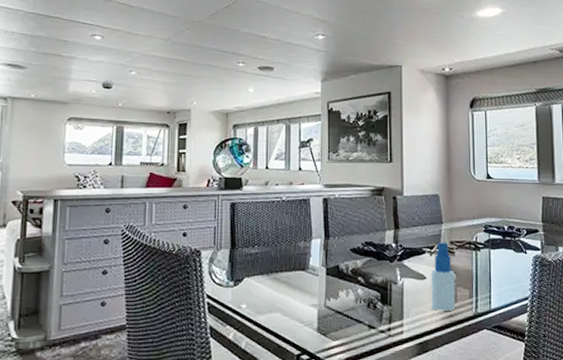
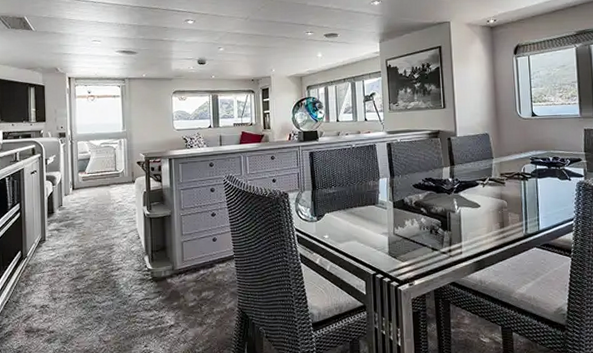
spray bottle: present [431,242,456,311] -> none [484,174,507,233]

